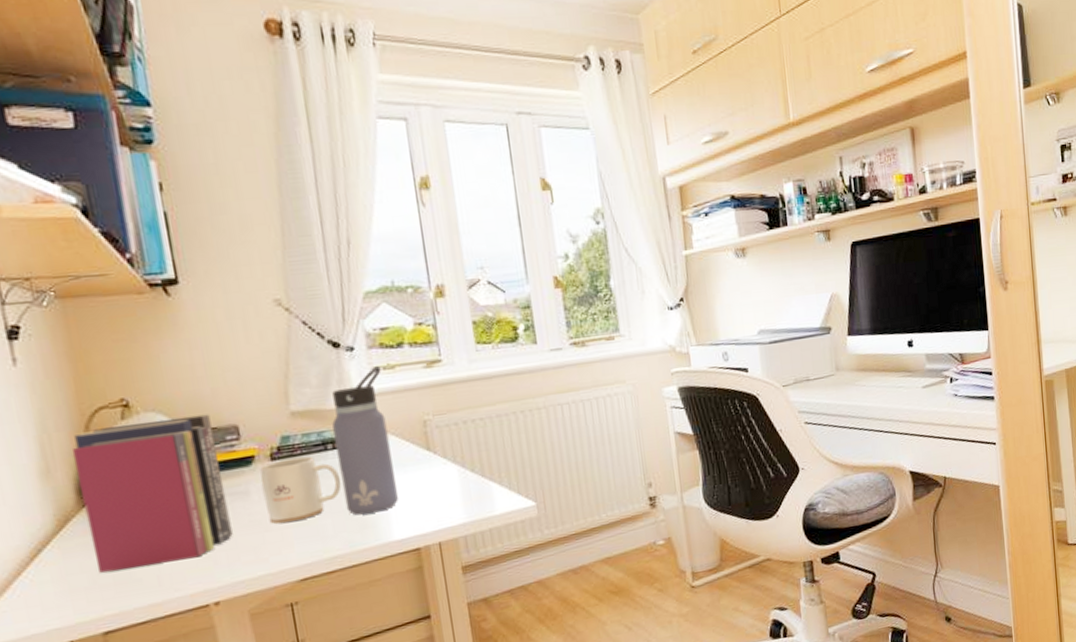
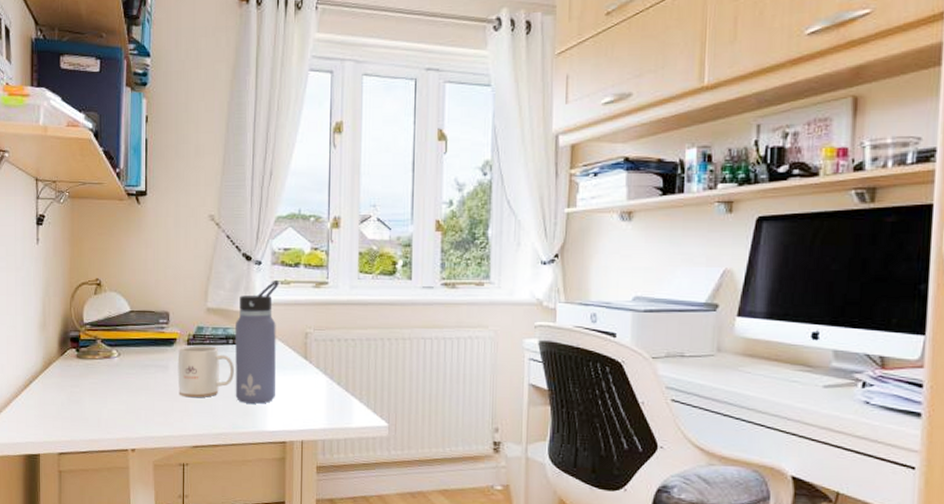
books: present [73,414,233,573] -> none [62,298,152,411]

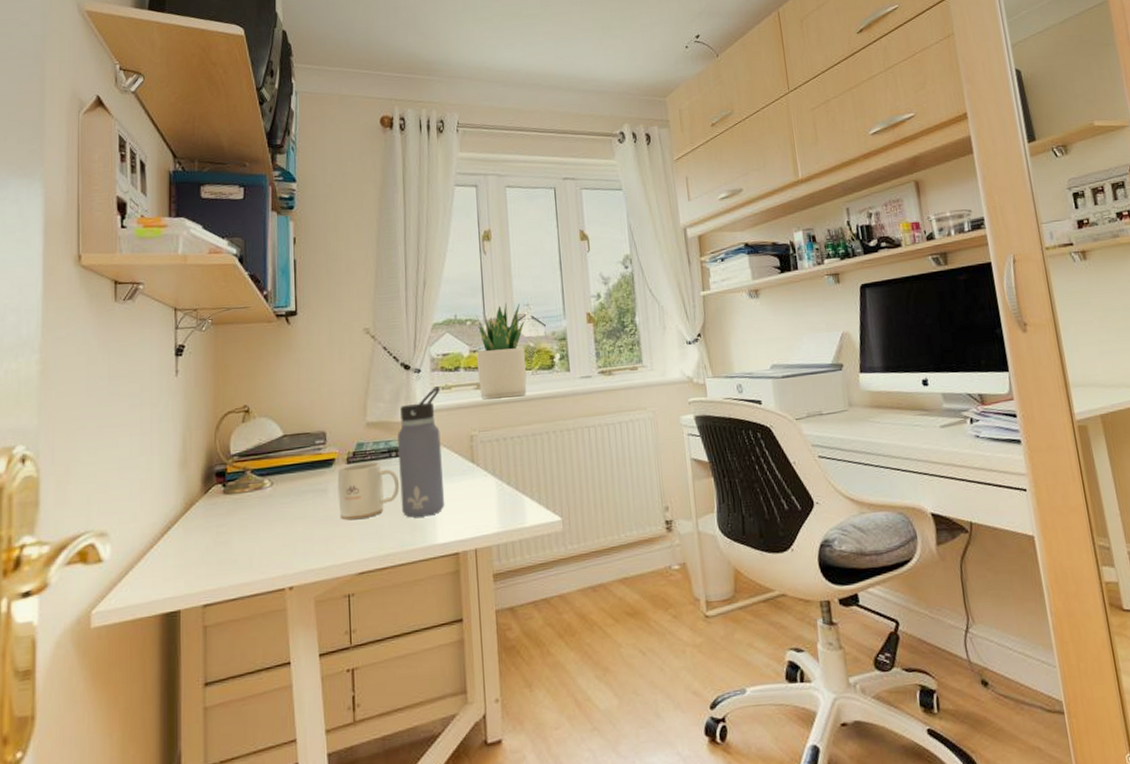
planter: none [317,201,370,300] -> present [476,302,527,400]

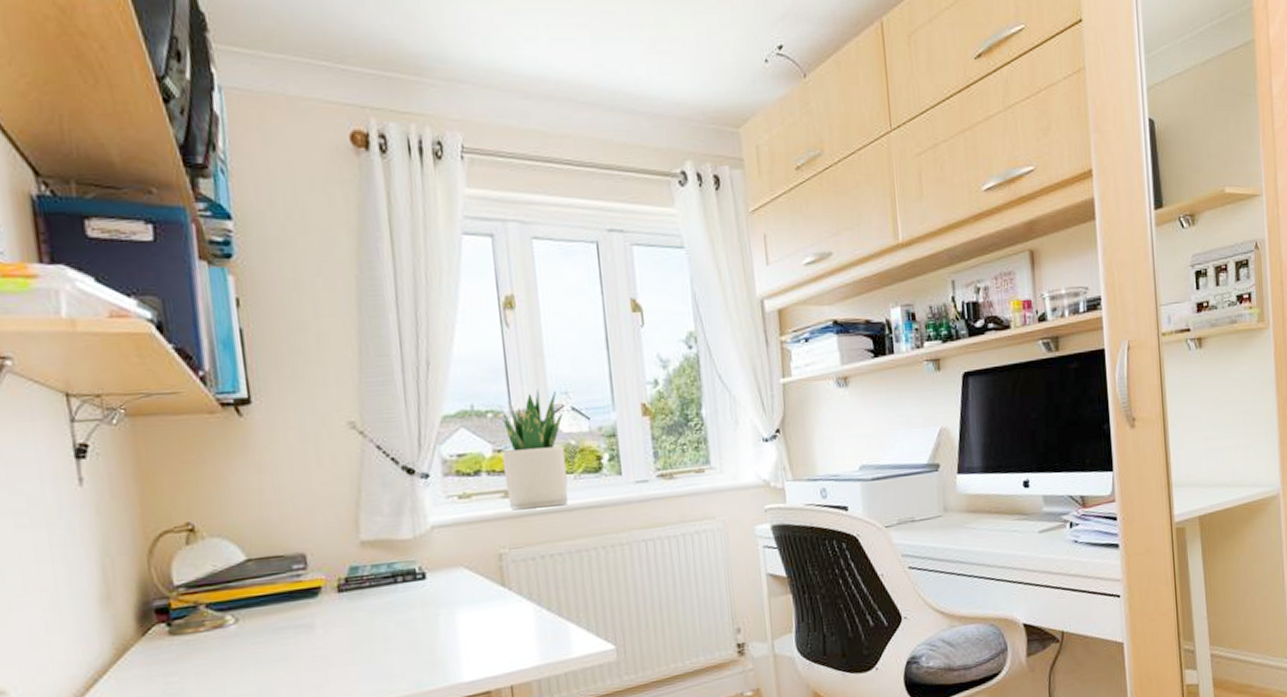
mug: present [337,462,400,521] -> none [326,589,411,661]
water bottle: present [398,385,444,518] -> none [403,493,470,654]

